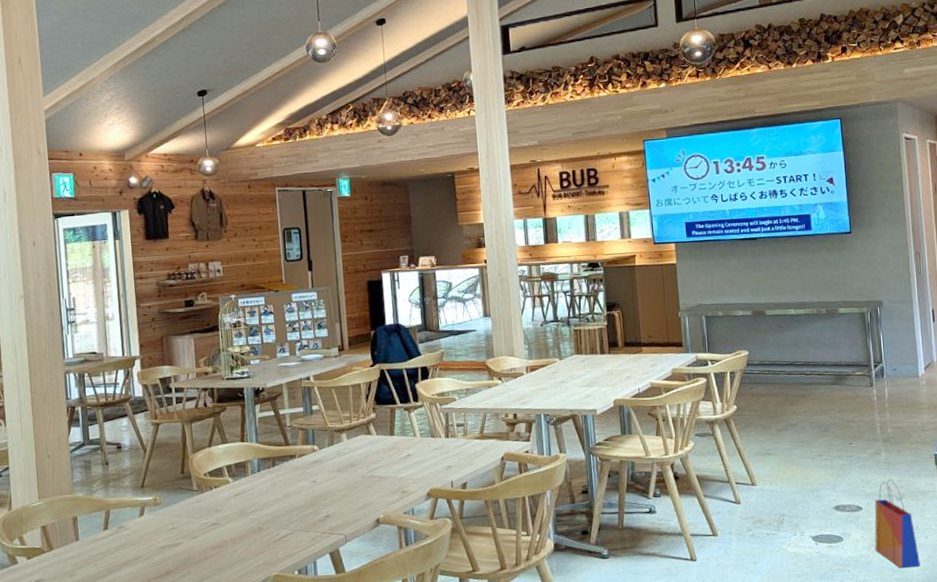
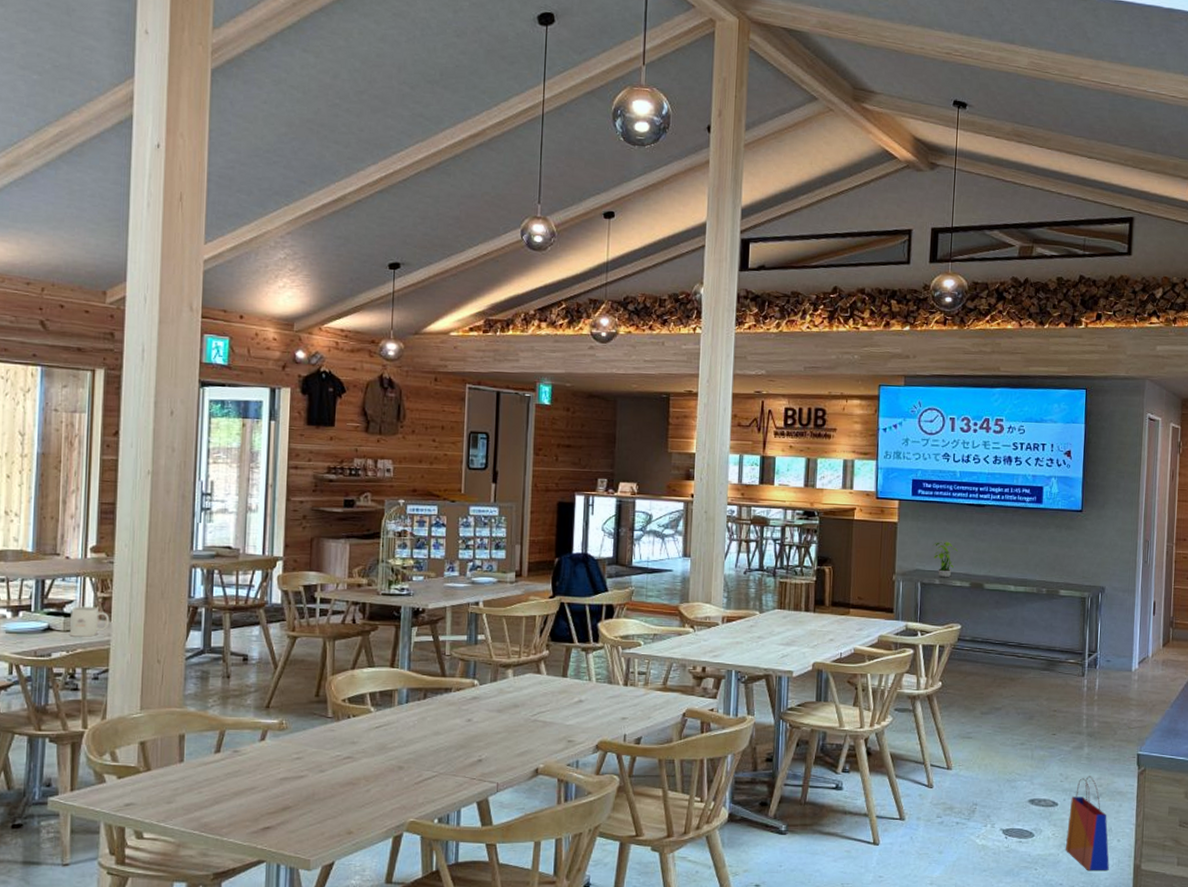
potted plant: none [712,275,736,311] -> present [932,541,958,579]

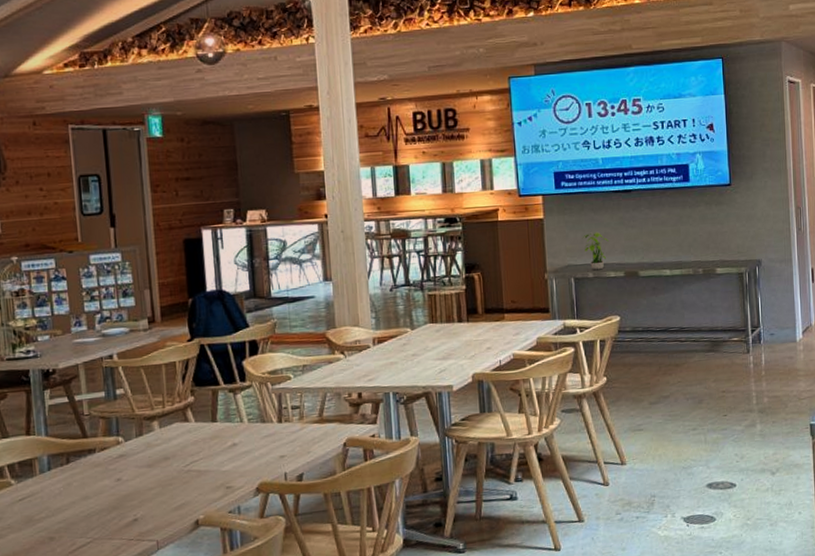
shopping bag: present [1065,776,1109,871] -> none [747,452,793,548]

